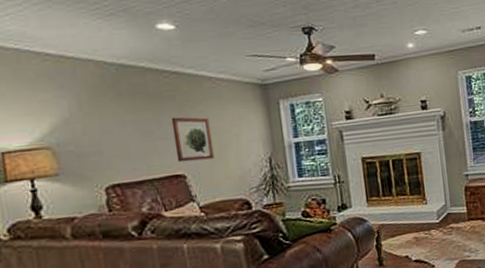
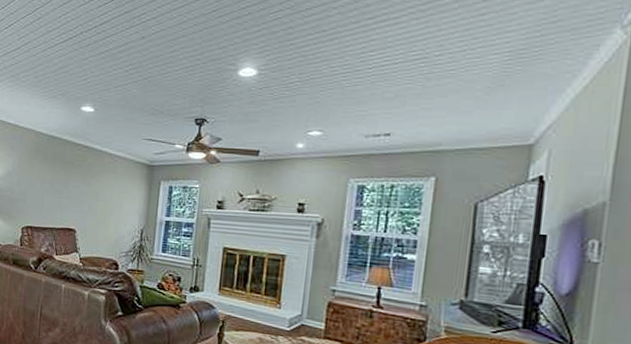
wall art: present [171,117,215,163] -> none [72,182,103,221]

